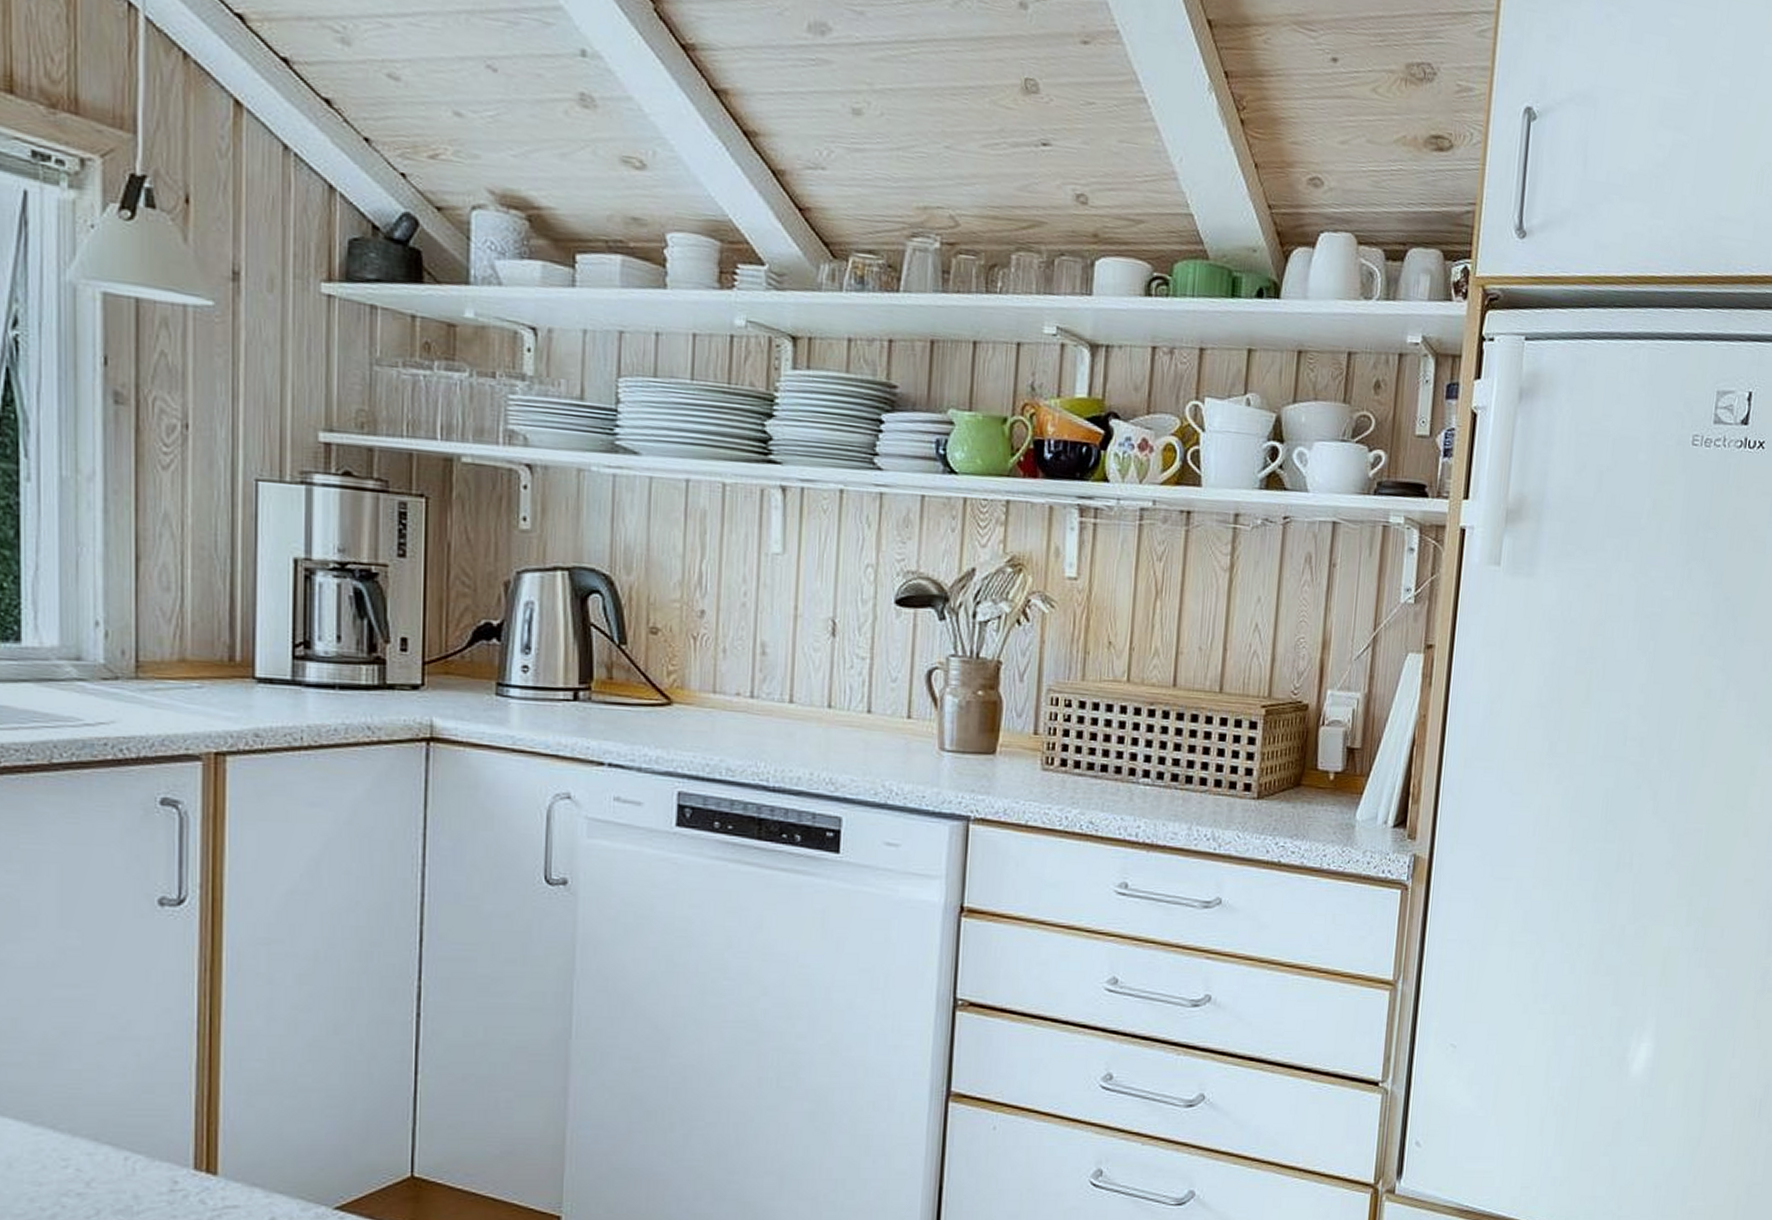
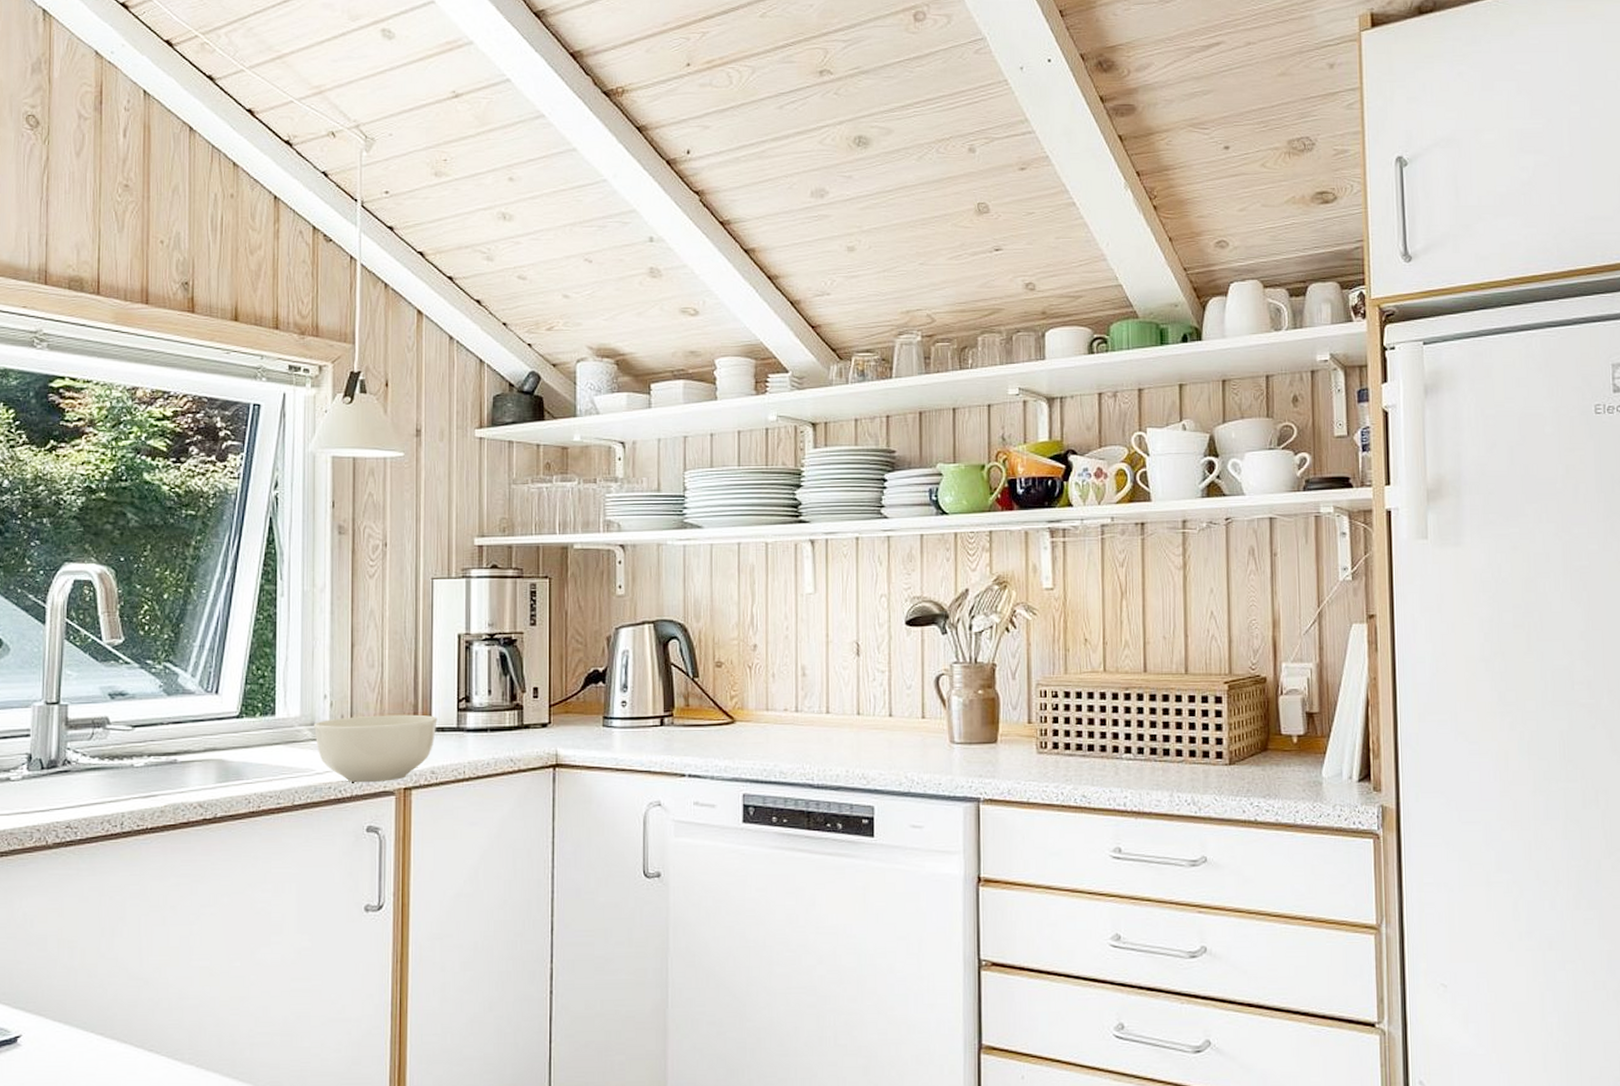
bowl: none [79,653,263,743] -> present [313,714,437,783]

